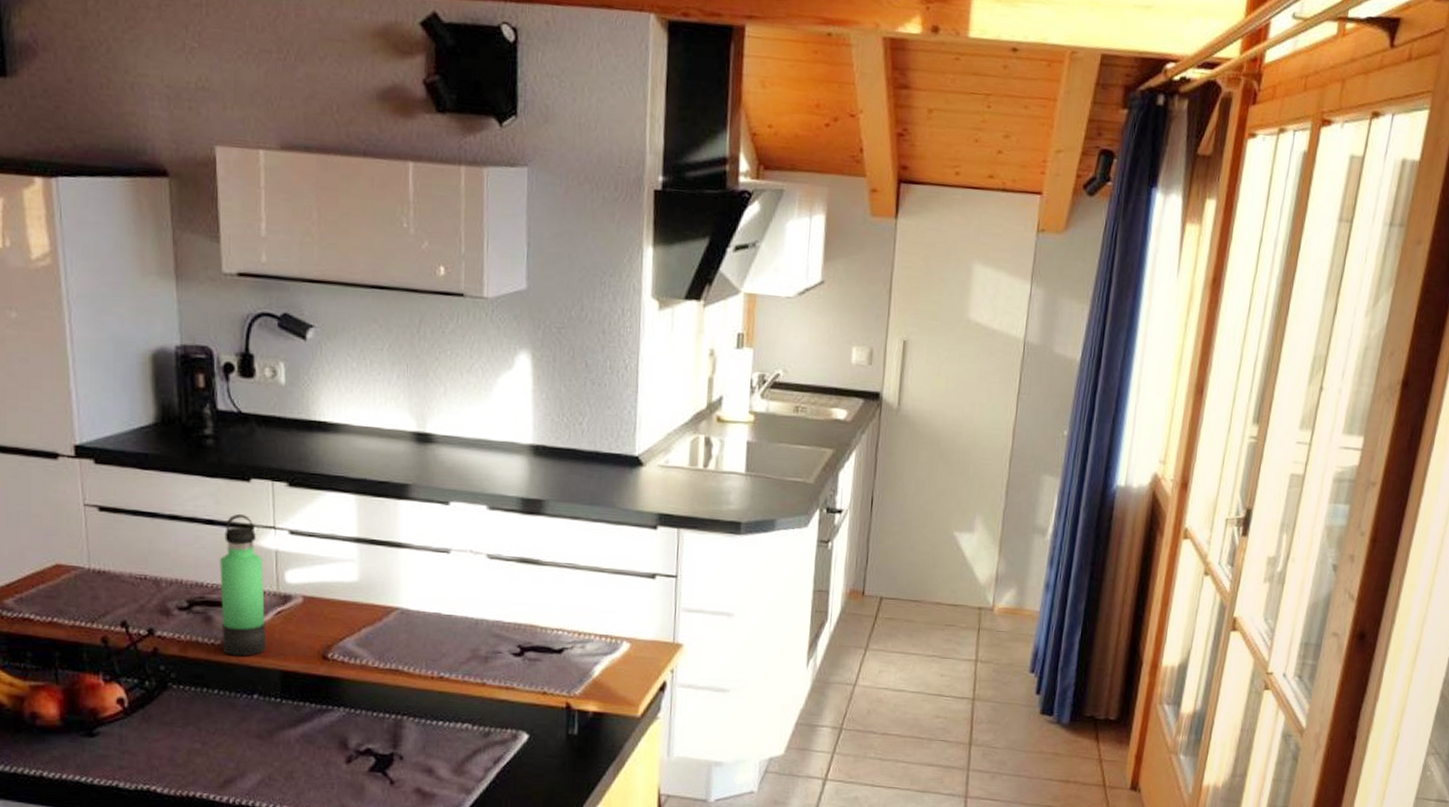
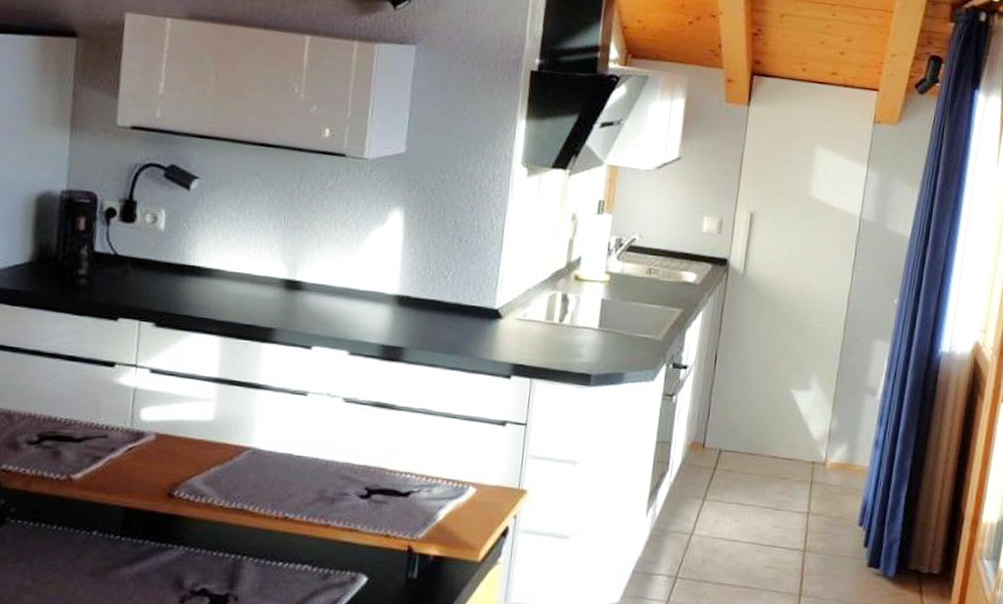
thermos bottle: present [220,513,267,657] -> none [67,351,120,492]

